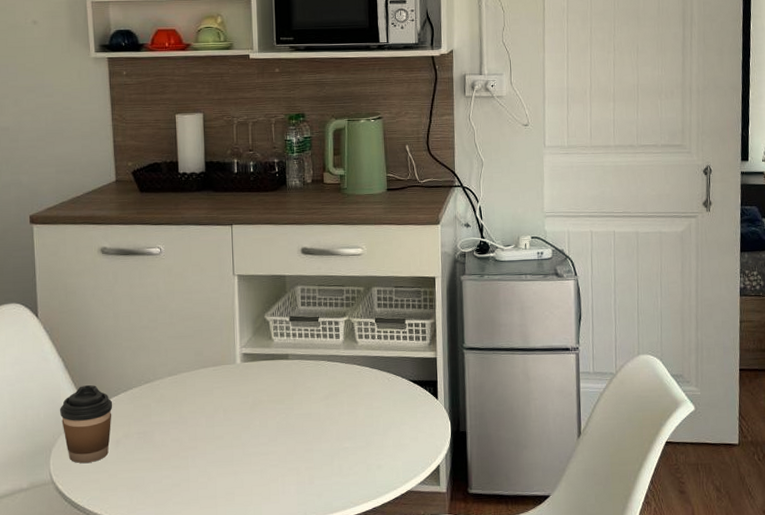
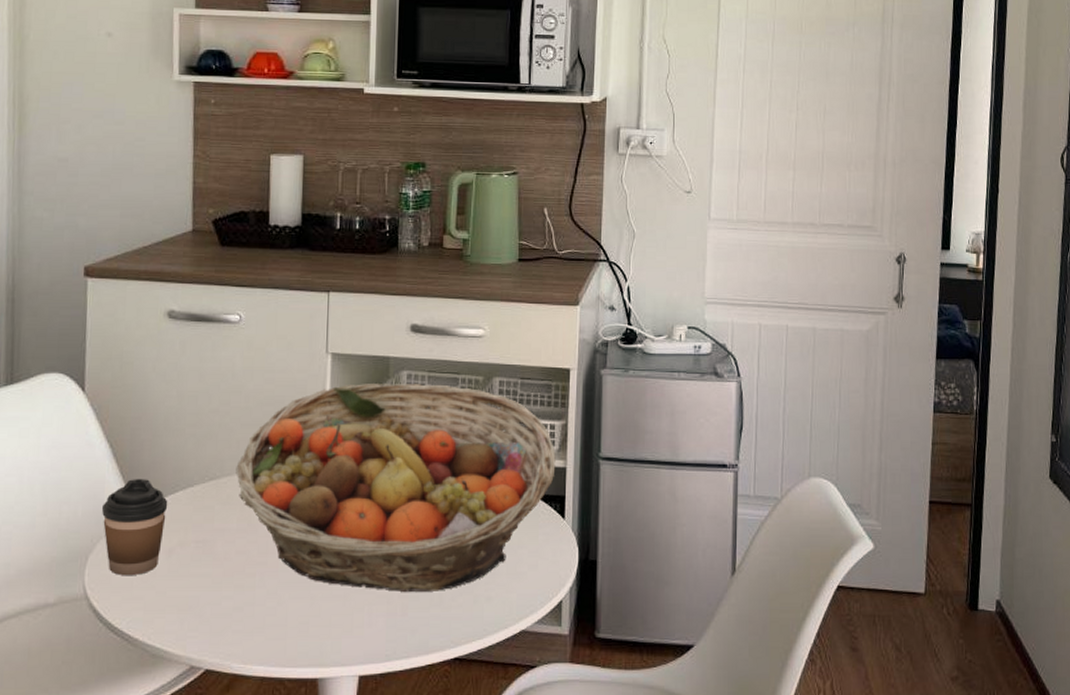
fruit basket: none [166,295,428,465] -> present [236,383,556,592]

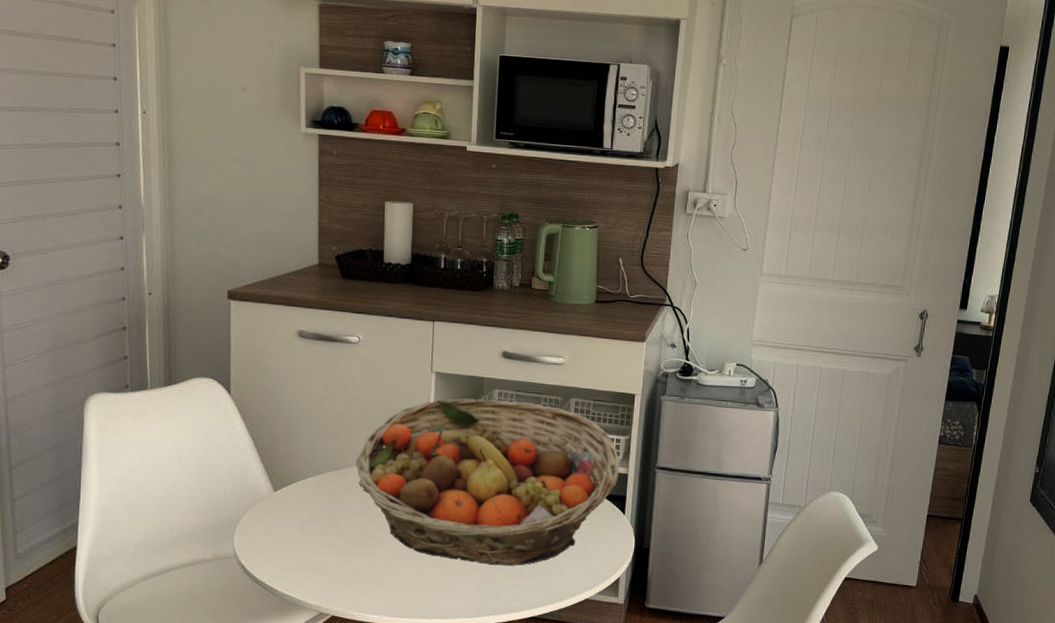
coffee cup: present [102,479,168,576] -> none [247,466,301,542]

